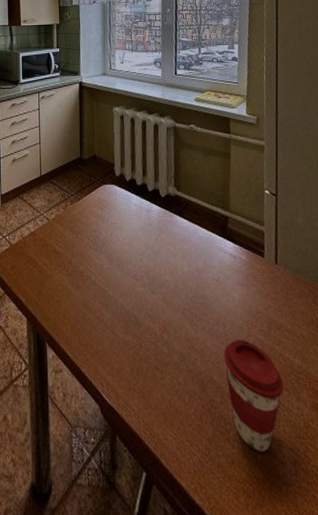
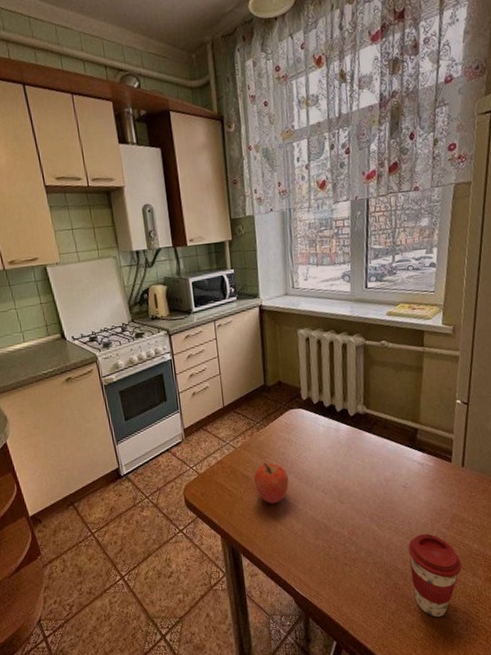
apple: none [65,239,100,287] -> present [254,462,289,504]

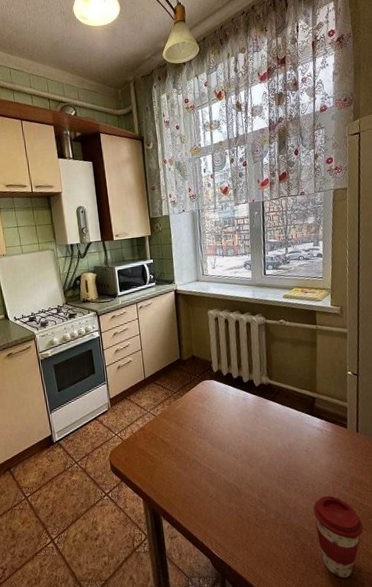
apple: present [254,462,289,504] -> none [172,429,204,469]

